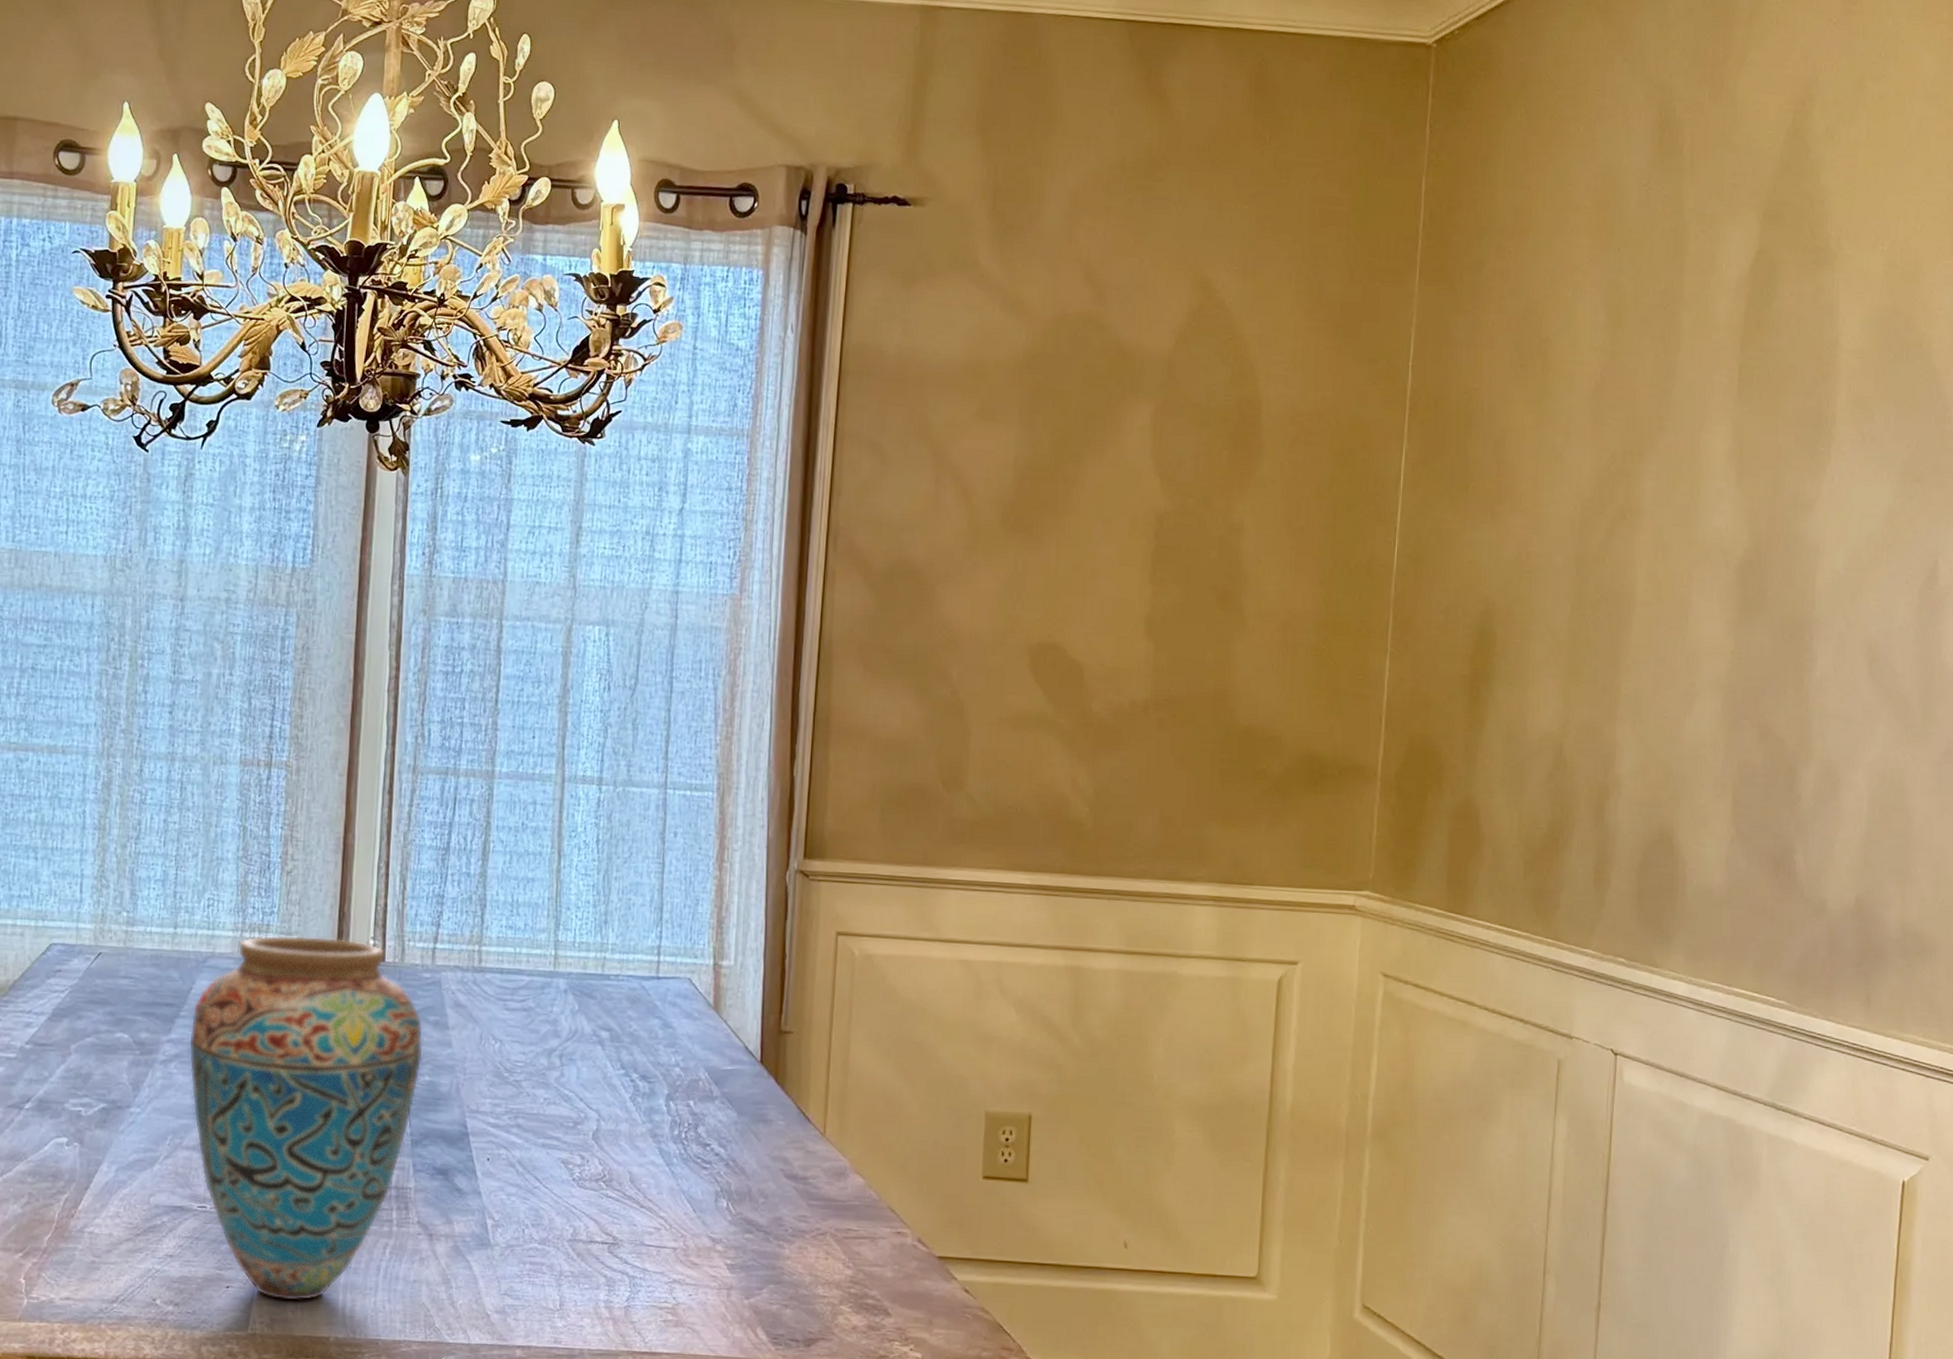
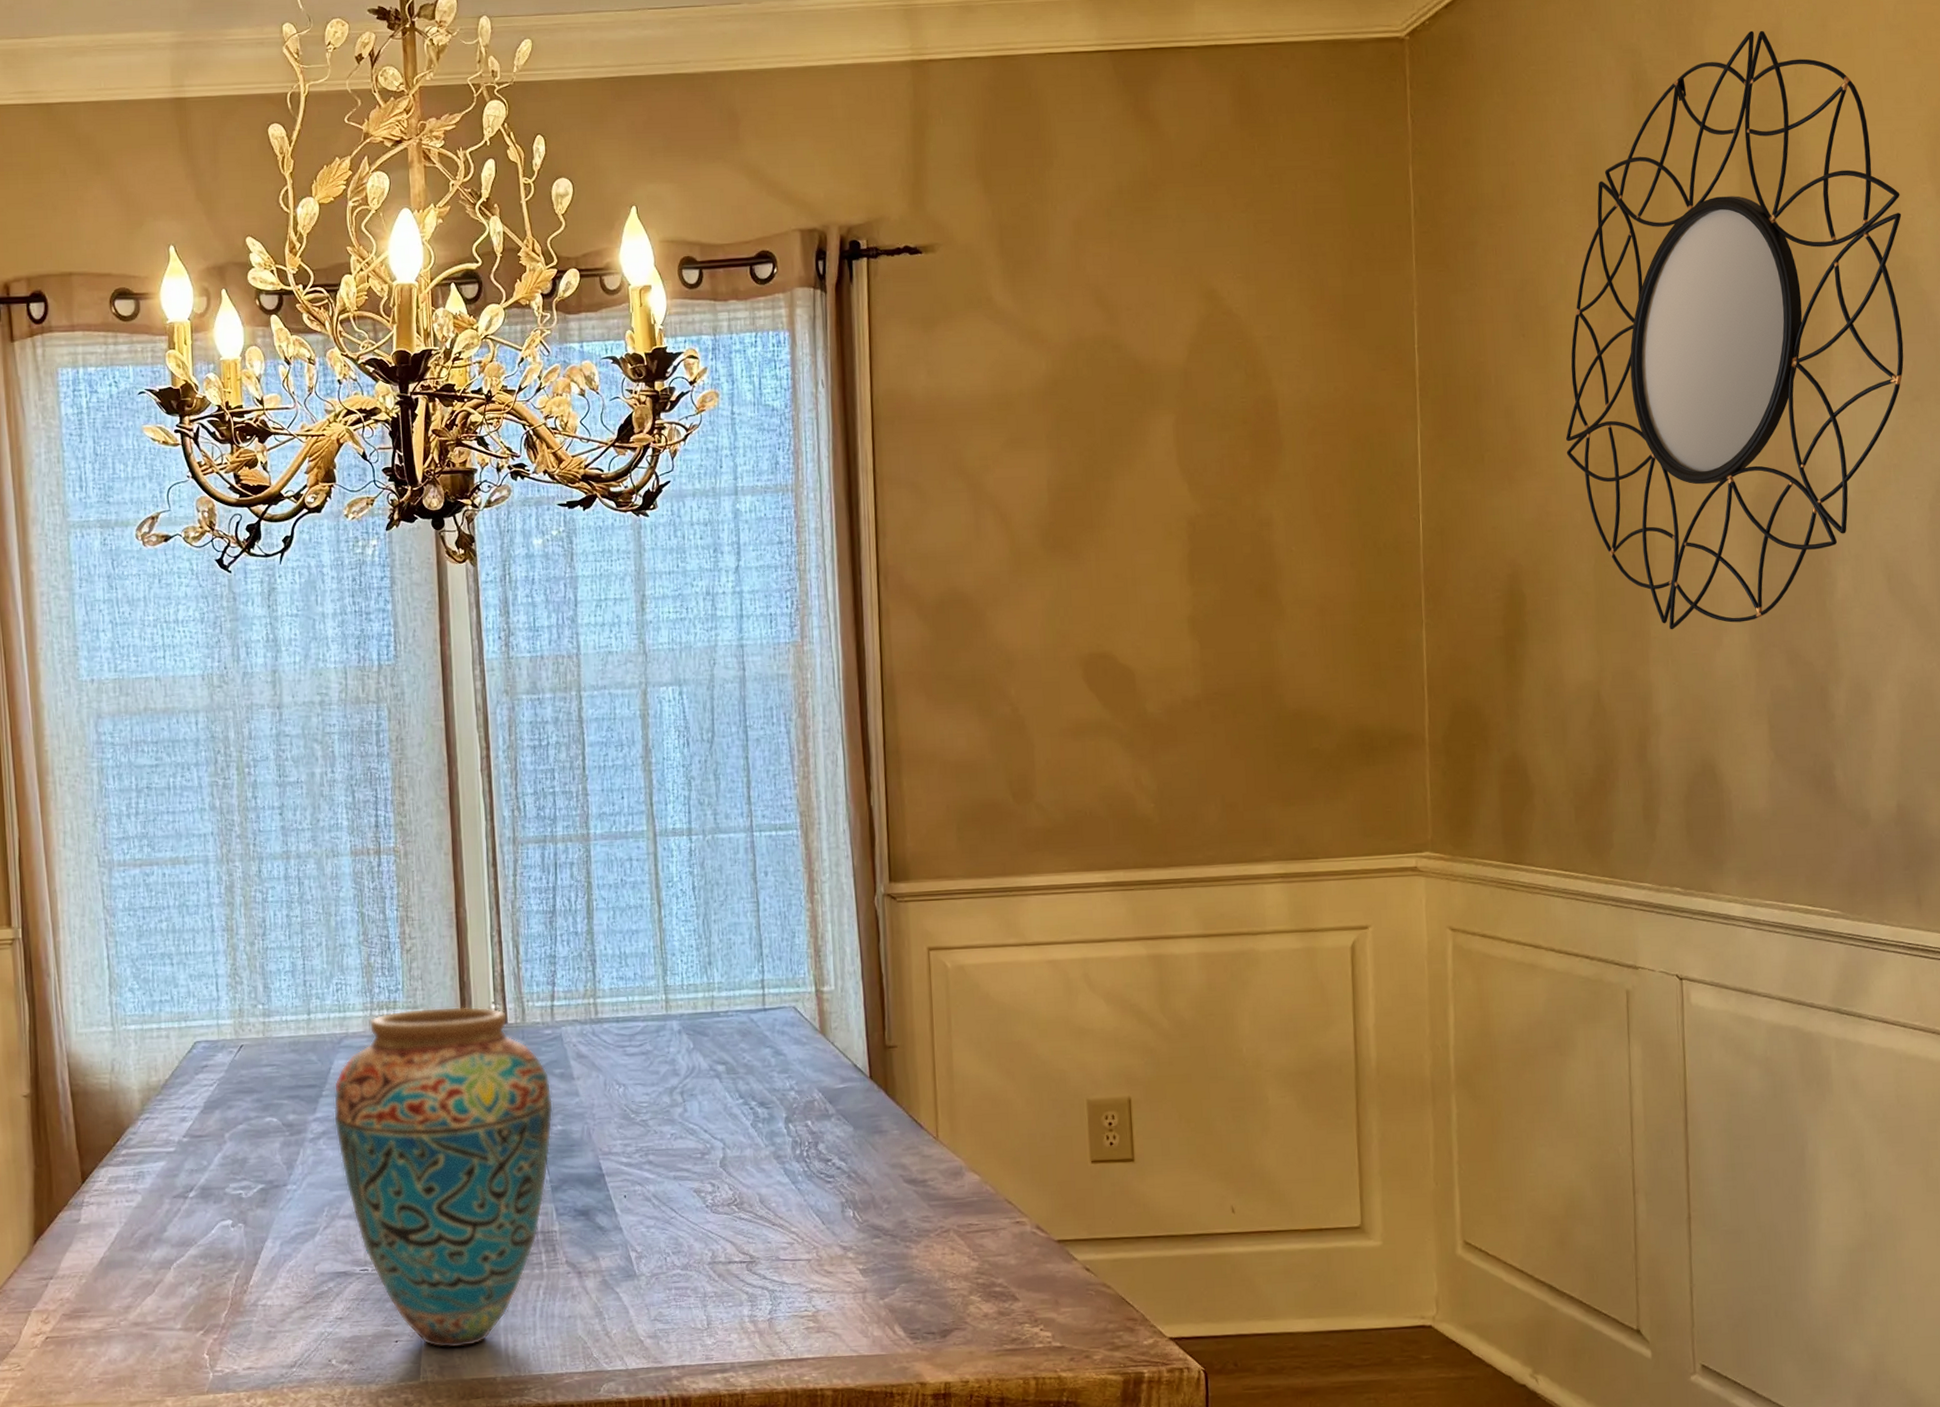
home mirror: none [1553,81,1921,690] -> present [1565,30,1904,630]

